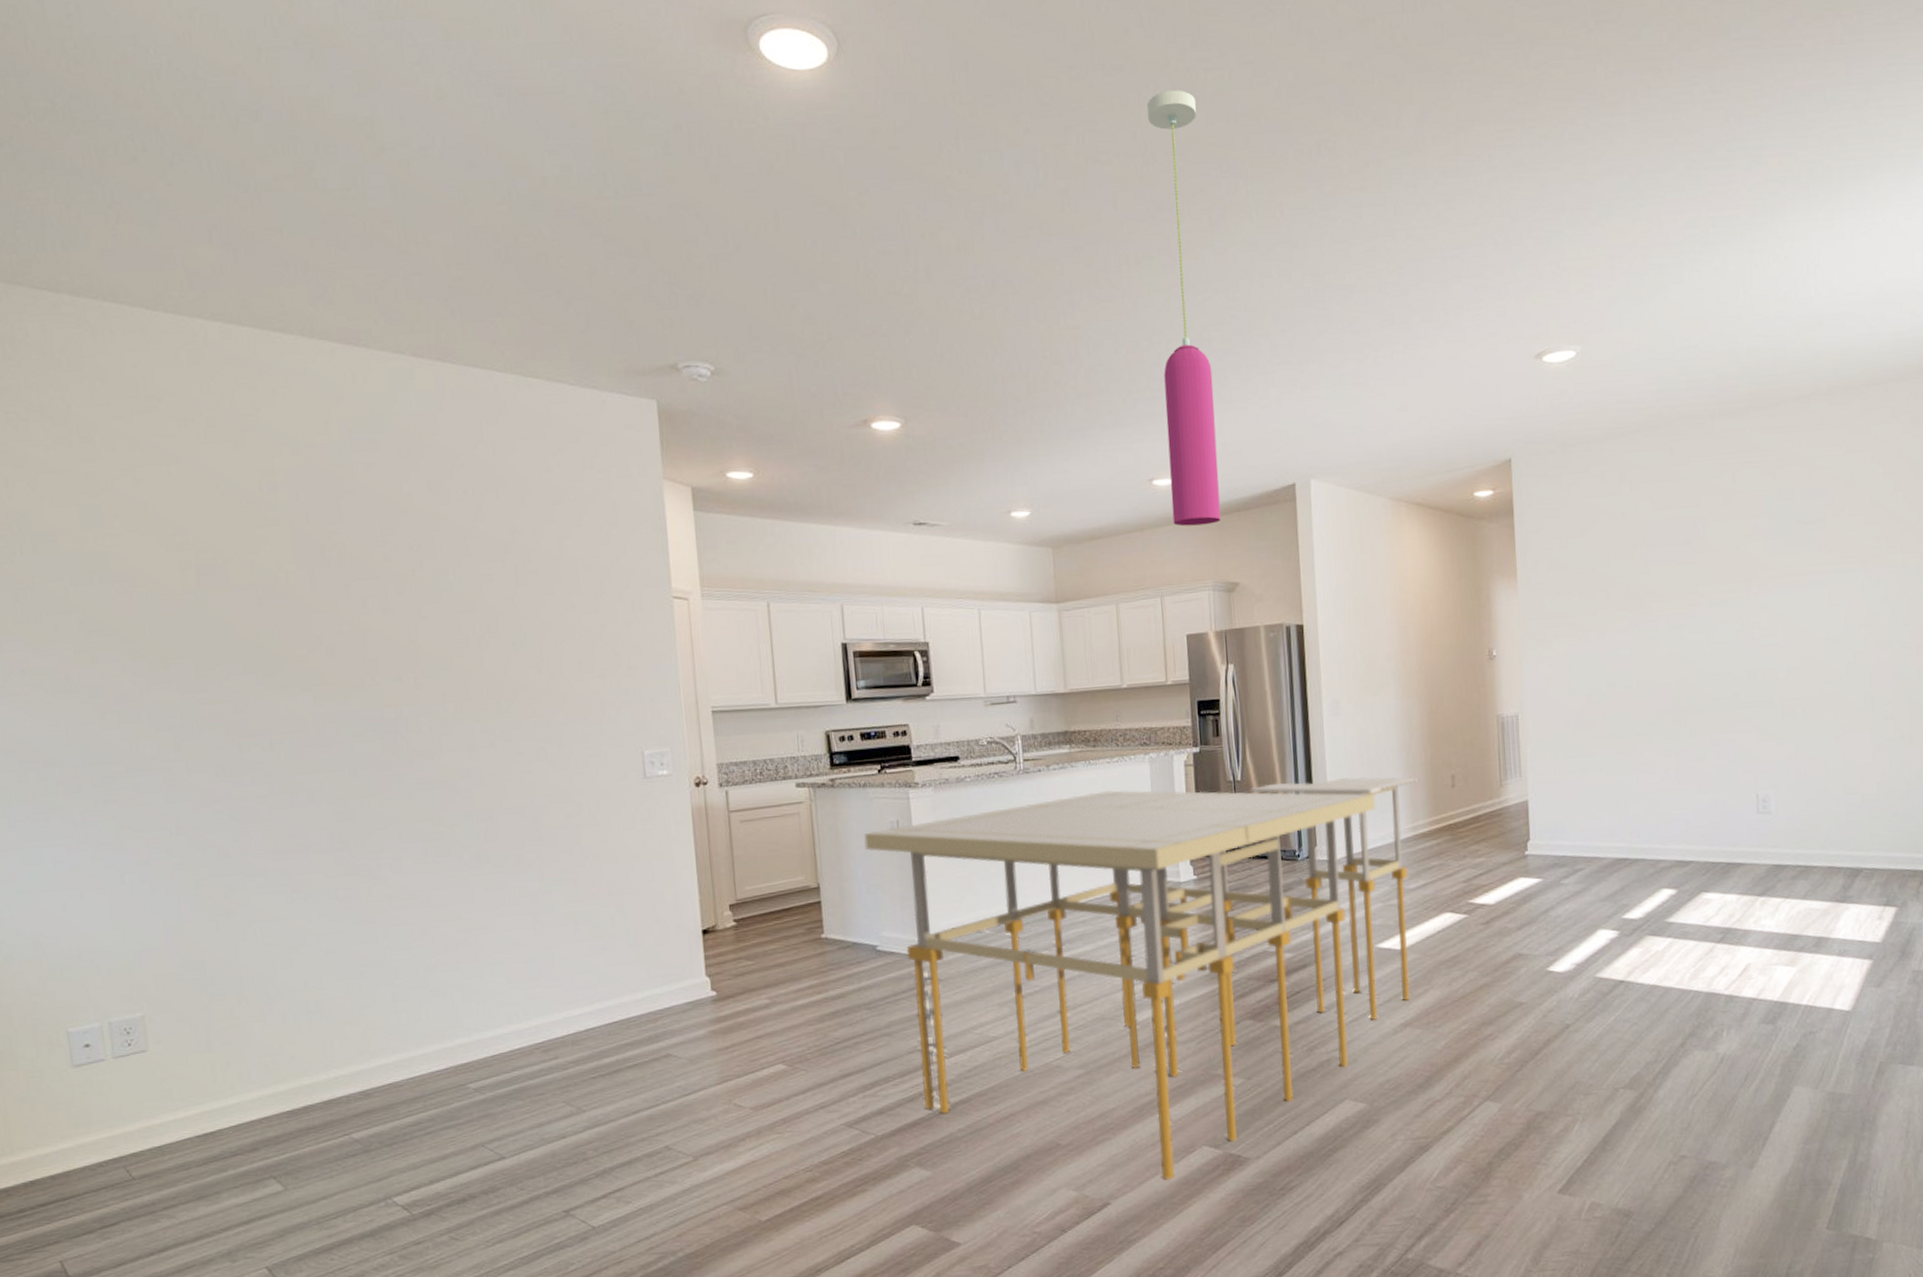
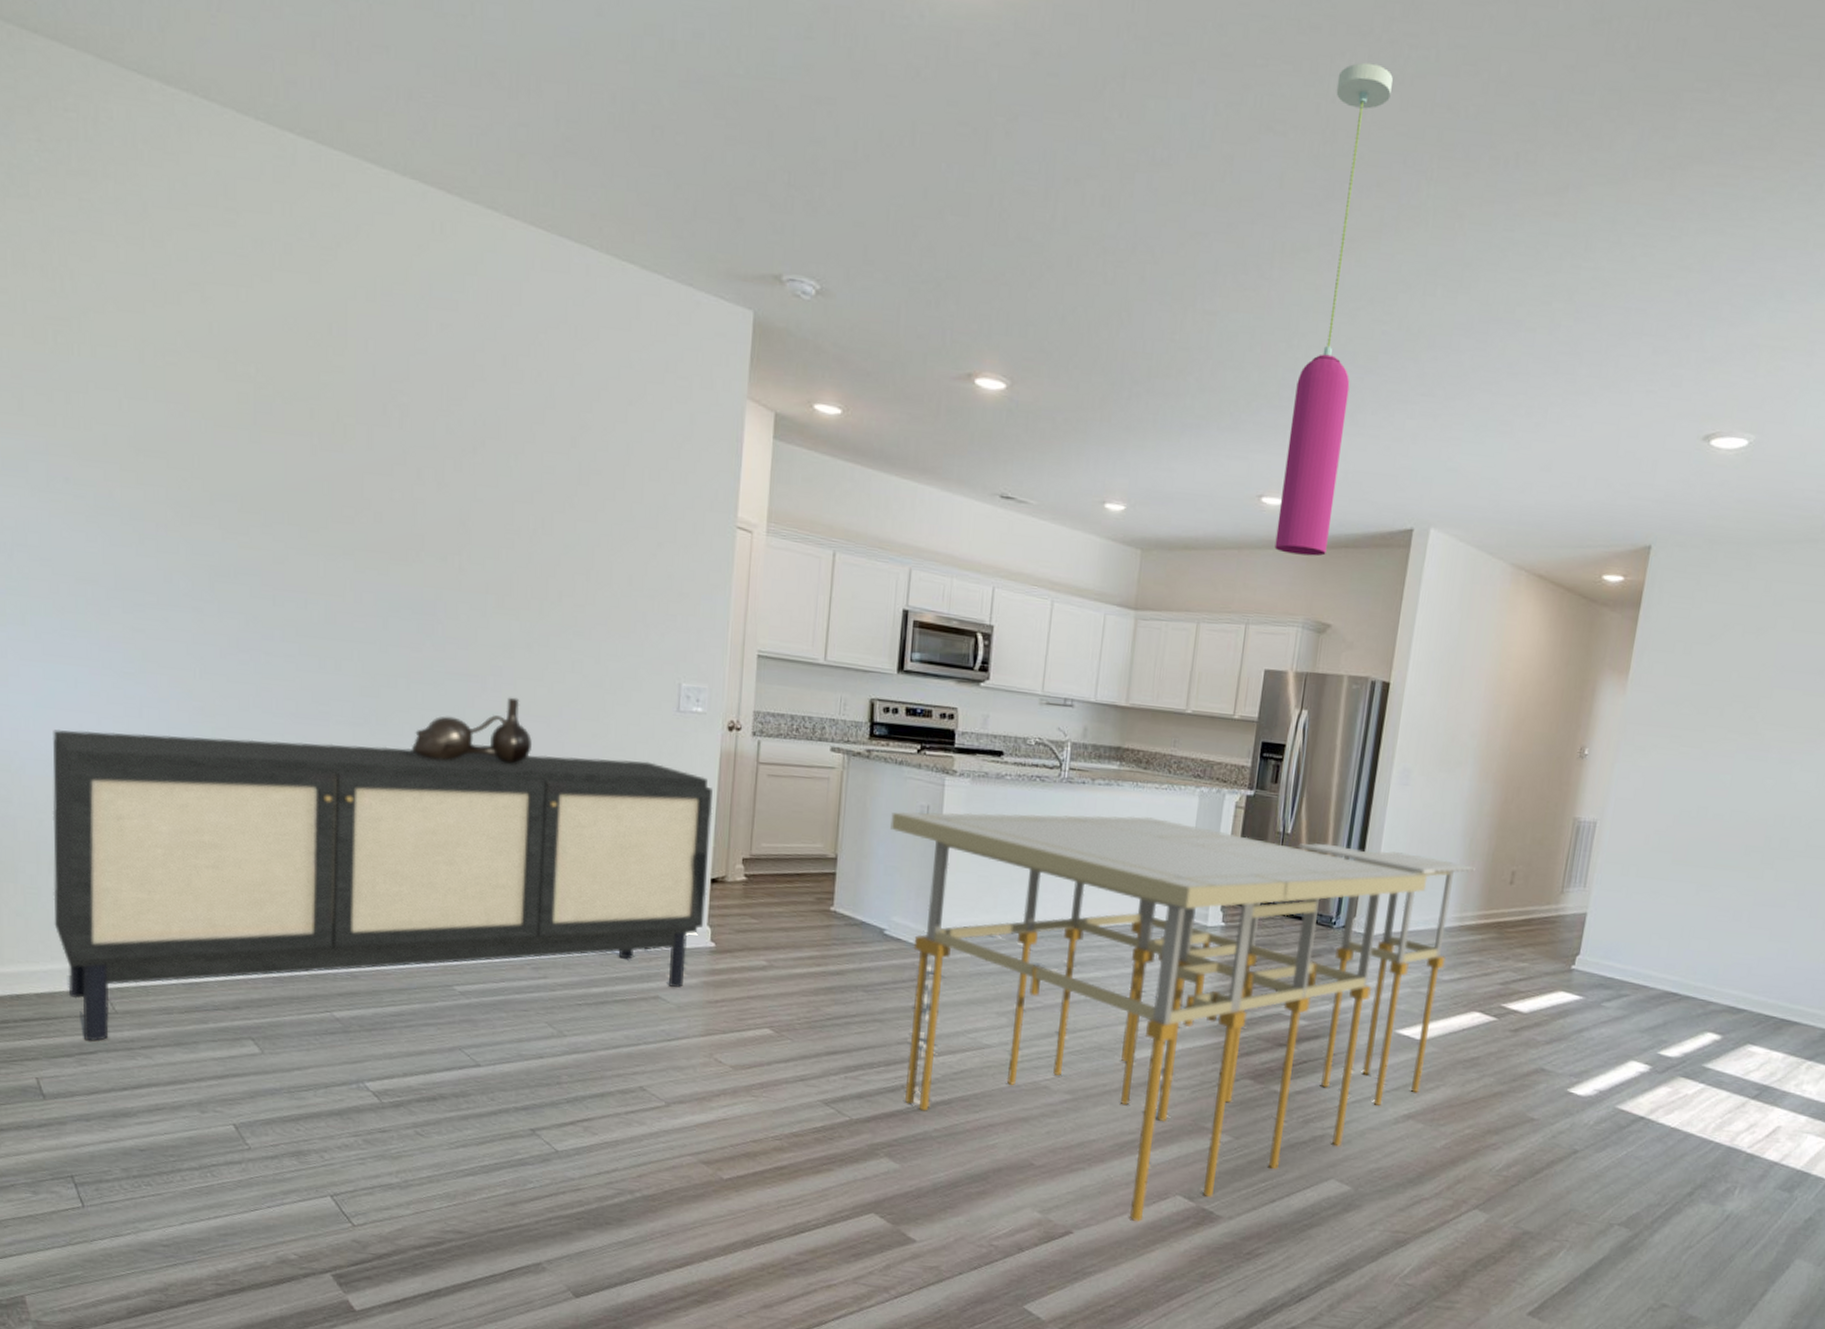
sideboard: none [37,830,703,1213] -> present [52,729,713,1041]
decorative vase: none [393,795,510,869] -> present [412,697,532,764]

